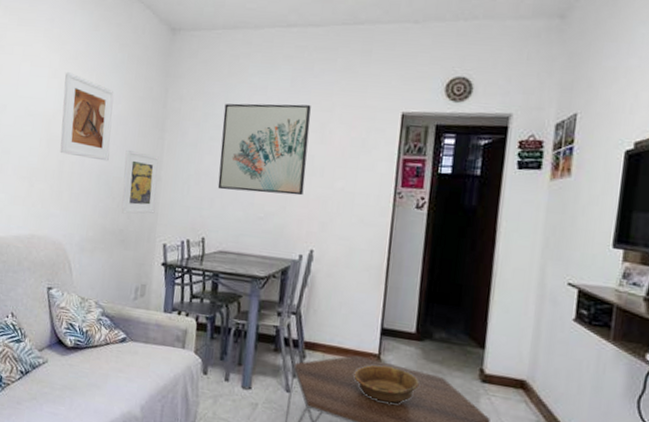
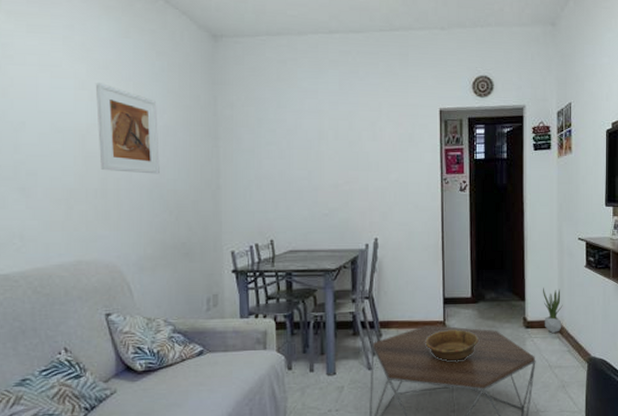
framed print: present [121,149,159,214] -> none [178,160,218,226]
wall art: present [217,103,311,196] -> none [278,106,363,192]
potted plant: none [507,336,536,396] -> present [543,287,563,334]

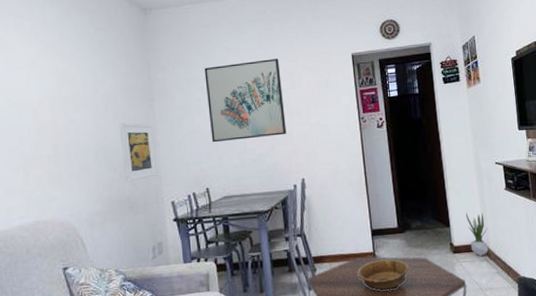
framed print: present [95,83,160,174] -> none [43,60,104,138]
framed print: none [178,160,218,226] -> present [119,122,158,182]
wall art: none [278,106,363,192] -> present [204,59,287,143]

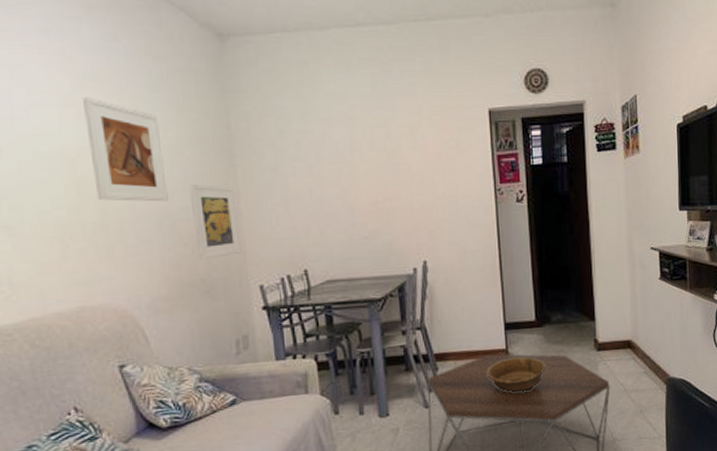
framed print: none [43,60,104,138] -> present [82,97,168,202]
wall art: present [204,59,287,143] -> none [301,110,406,214]
potted plant: present [466,212,489,257] -> none [614,304,638,355]

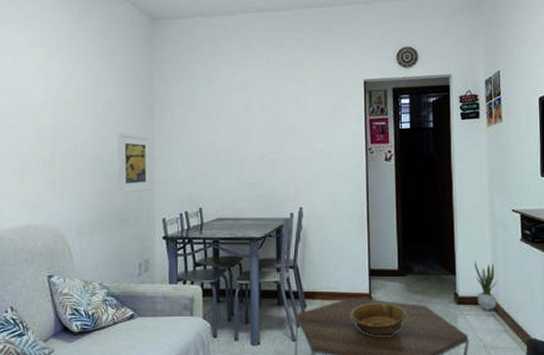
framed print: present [82,97,168,202] -> none [49,64,102,146]
potted plant: none [614,304,638,355] -> present [475,261,498,311]

